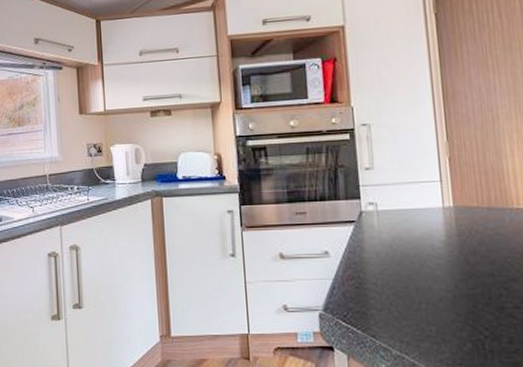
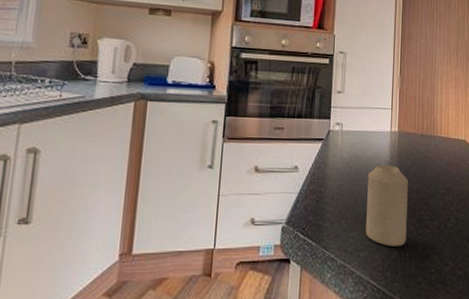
candle: none [419,245,483,338] -> present [366,165,408,246]

